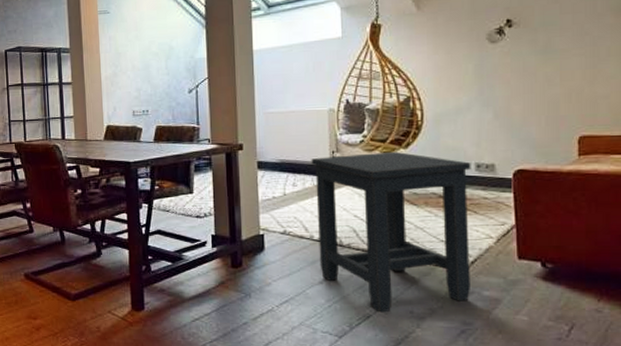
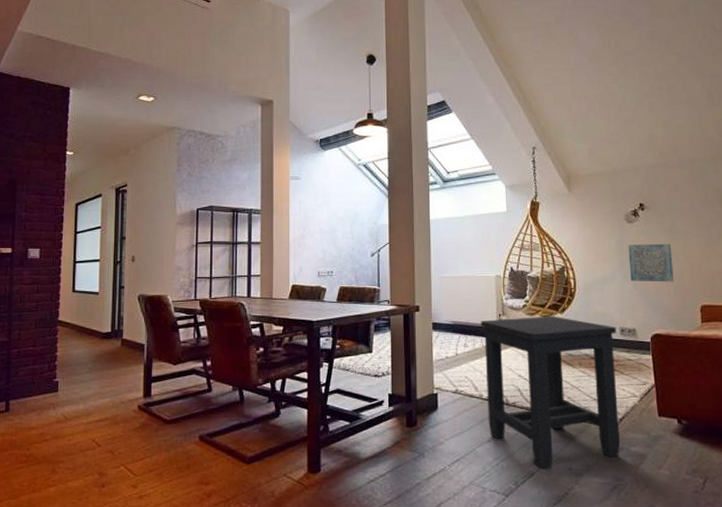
wall art: none [489,65,546,111] -> present [628,243,674,282]

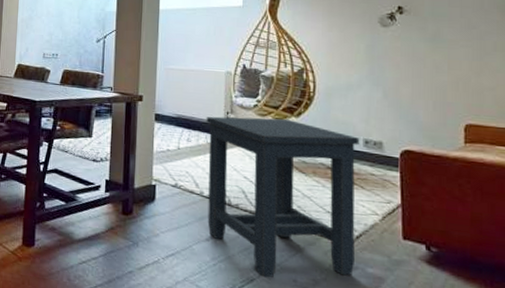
wall art: present [628,243,674,282] -> none [380,50,434,95]

